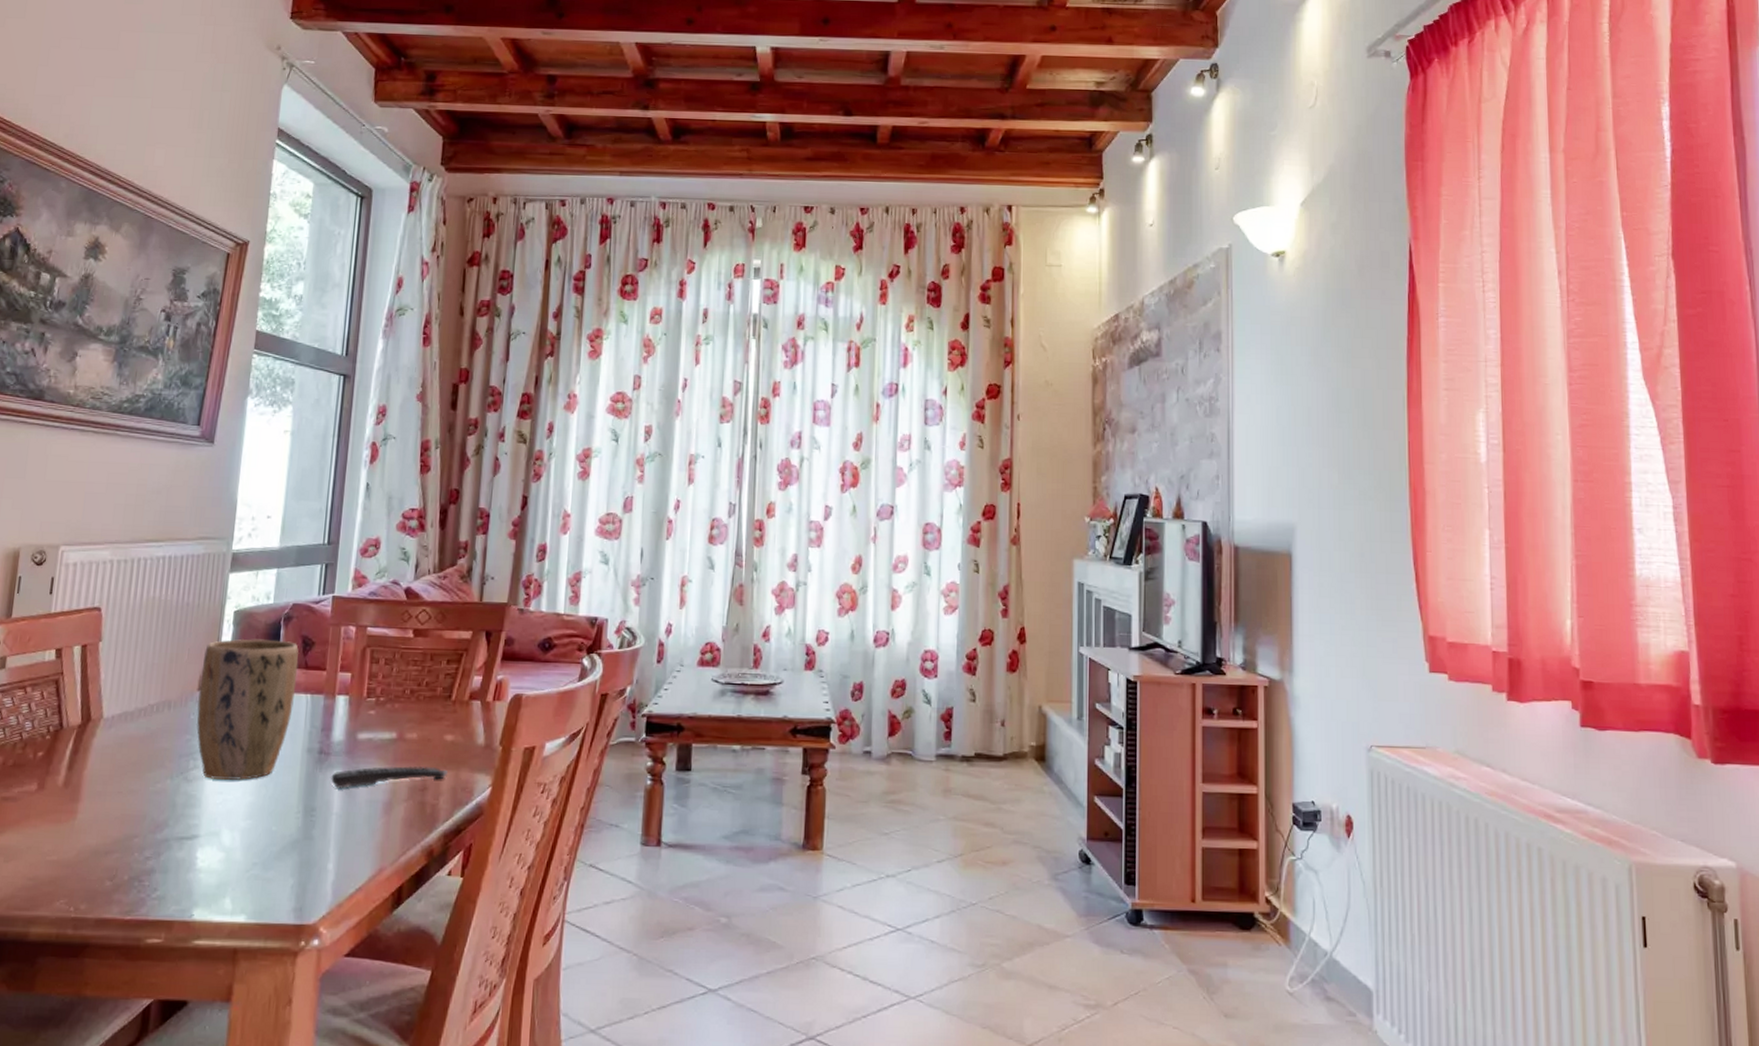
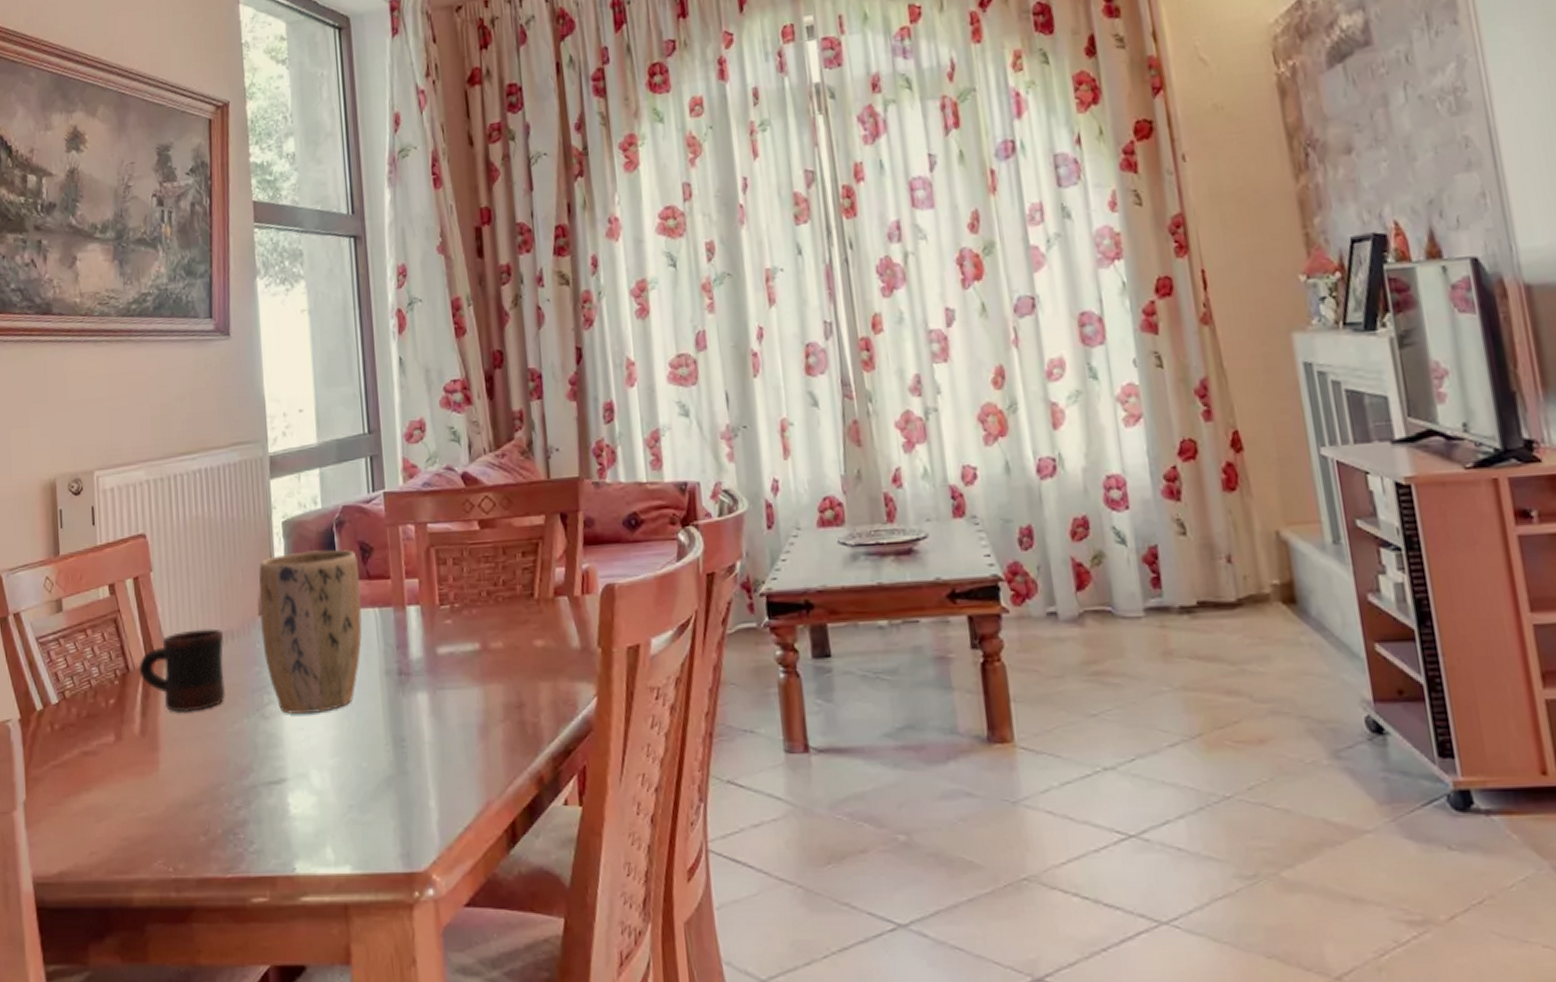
mug: none [72,697,162,771] -> present [139,628,226,714]
remote control: present [331,766,448,788] -> none [416,679,544,713]

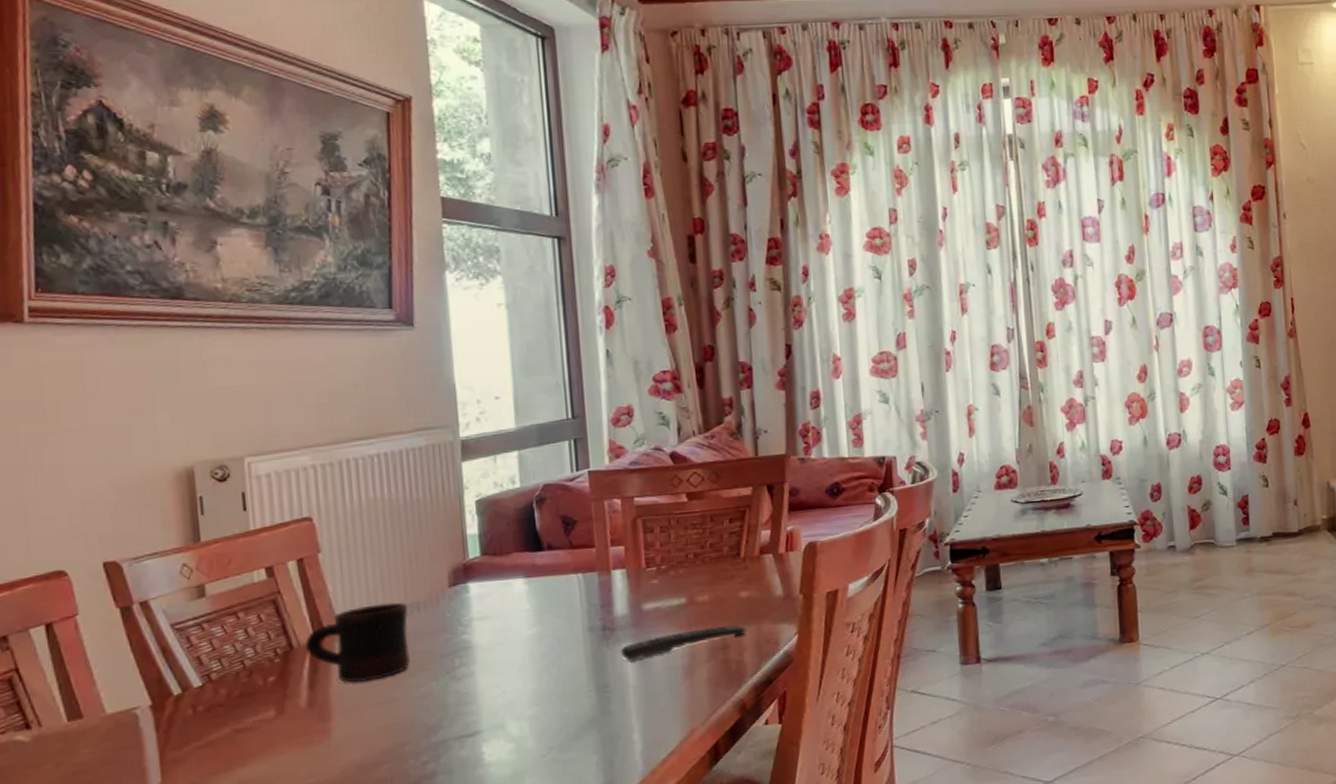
plant pot: present [259,550,362,714] -> none [449,523,564,674]
remote control: none [416,679,544,713] -> present [621,625,748,661]

